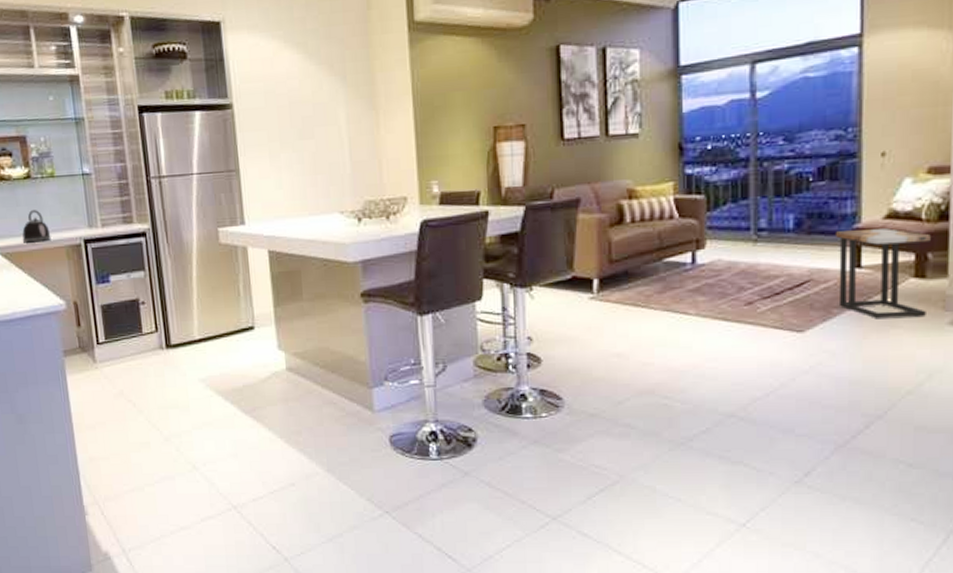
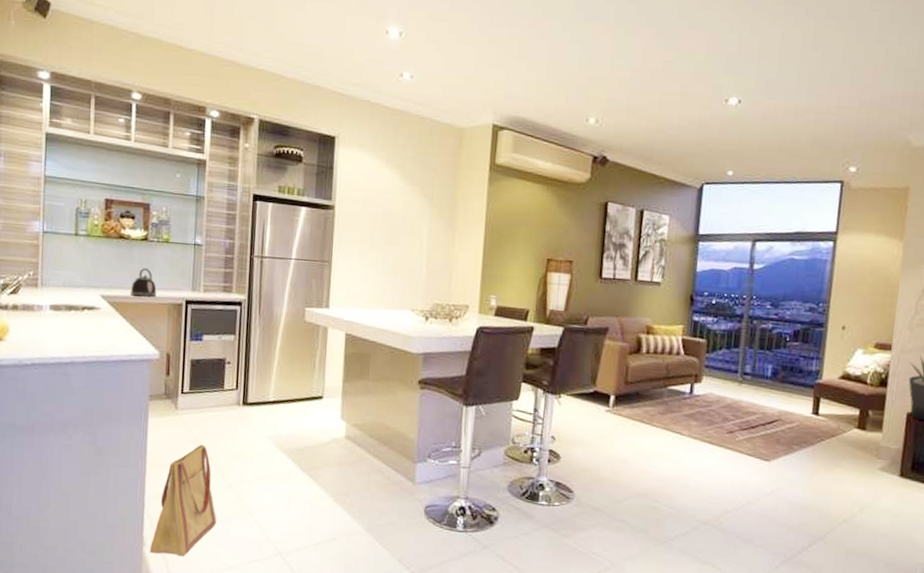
shopping bag: none [93,398,160,523] -> present [150,445,217,556]
side table: present [835,228,931,320] -> none [799,383,872,462]

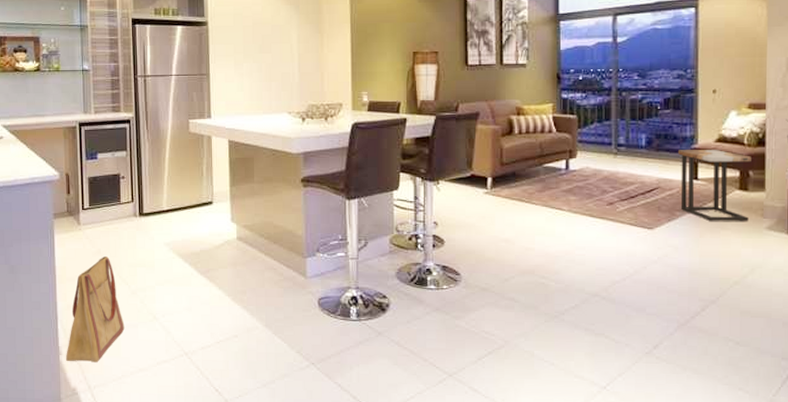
kettle: present [130,268,157,297] -> none [28,97,52,123]
side table: none [799,383,872,462] -> present [677,150,751,222]

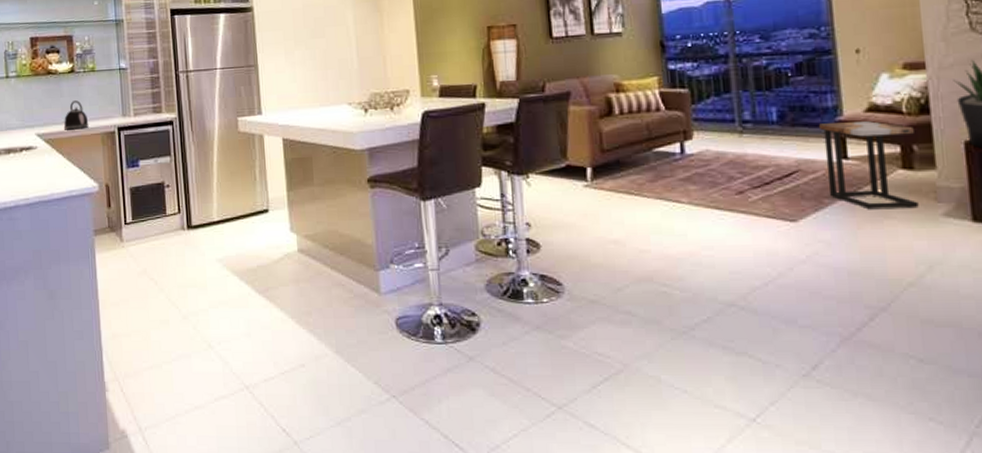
kettle: none [28,97,52,123] -> present [63,100,89,130]
shopping bag: present [66,256,125,362] -> none [113,277,177,400]

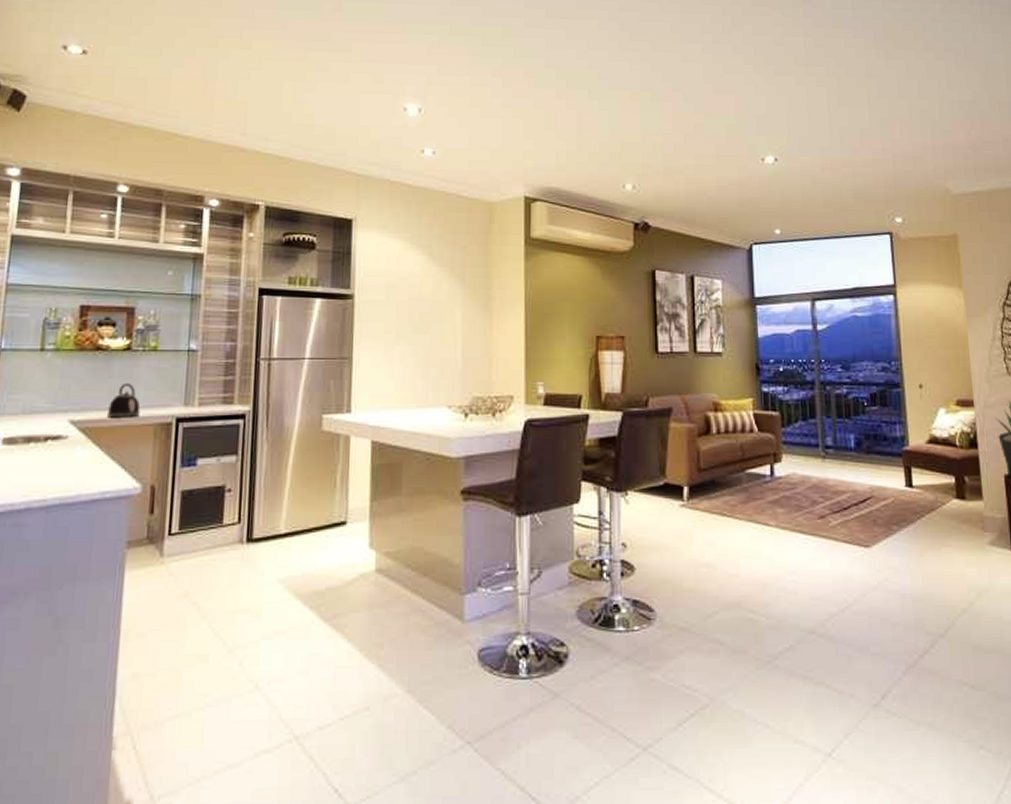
side table: present [818,121,919,210] -> none [888,452,970,537]

